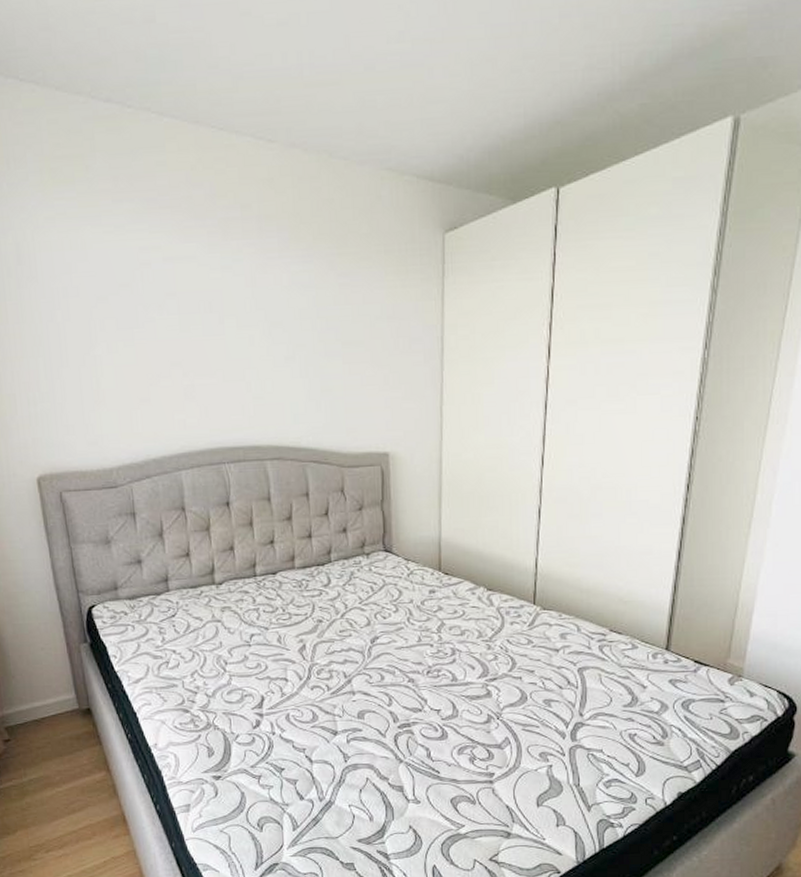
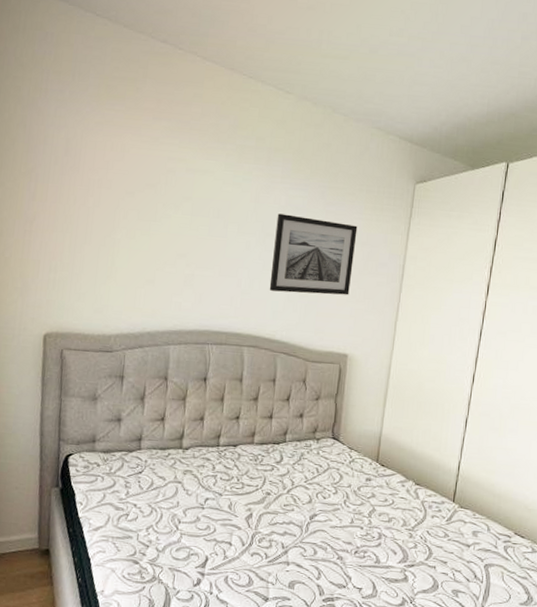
wall art: none [281,295,381,391] -> present [269,213,358,295]

